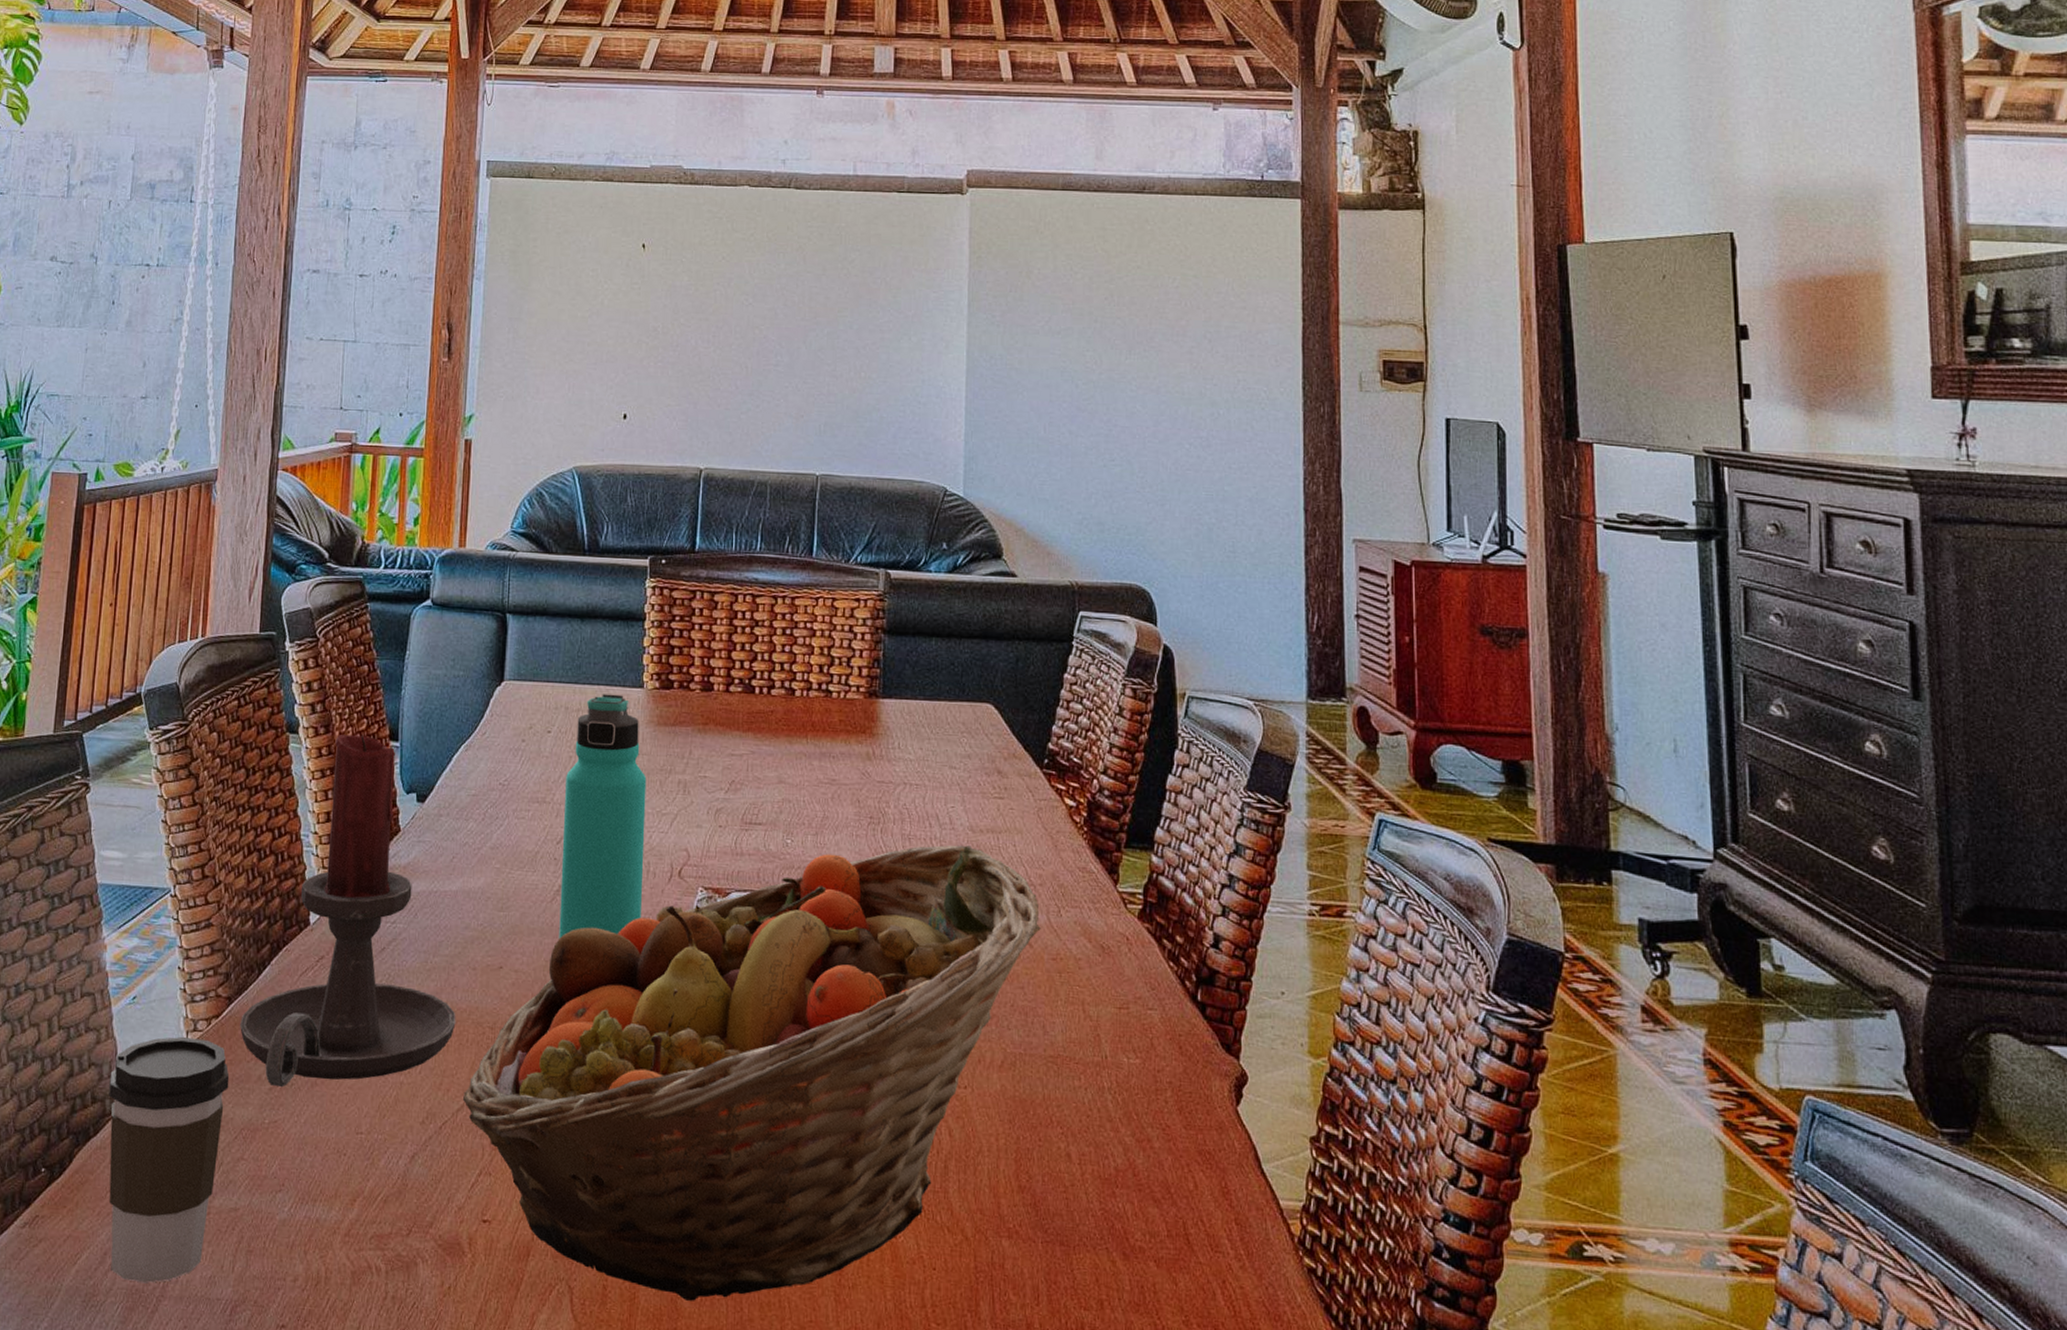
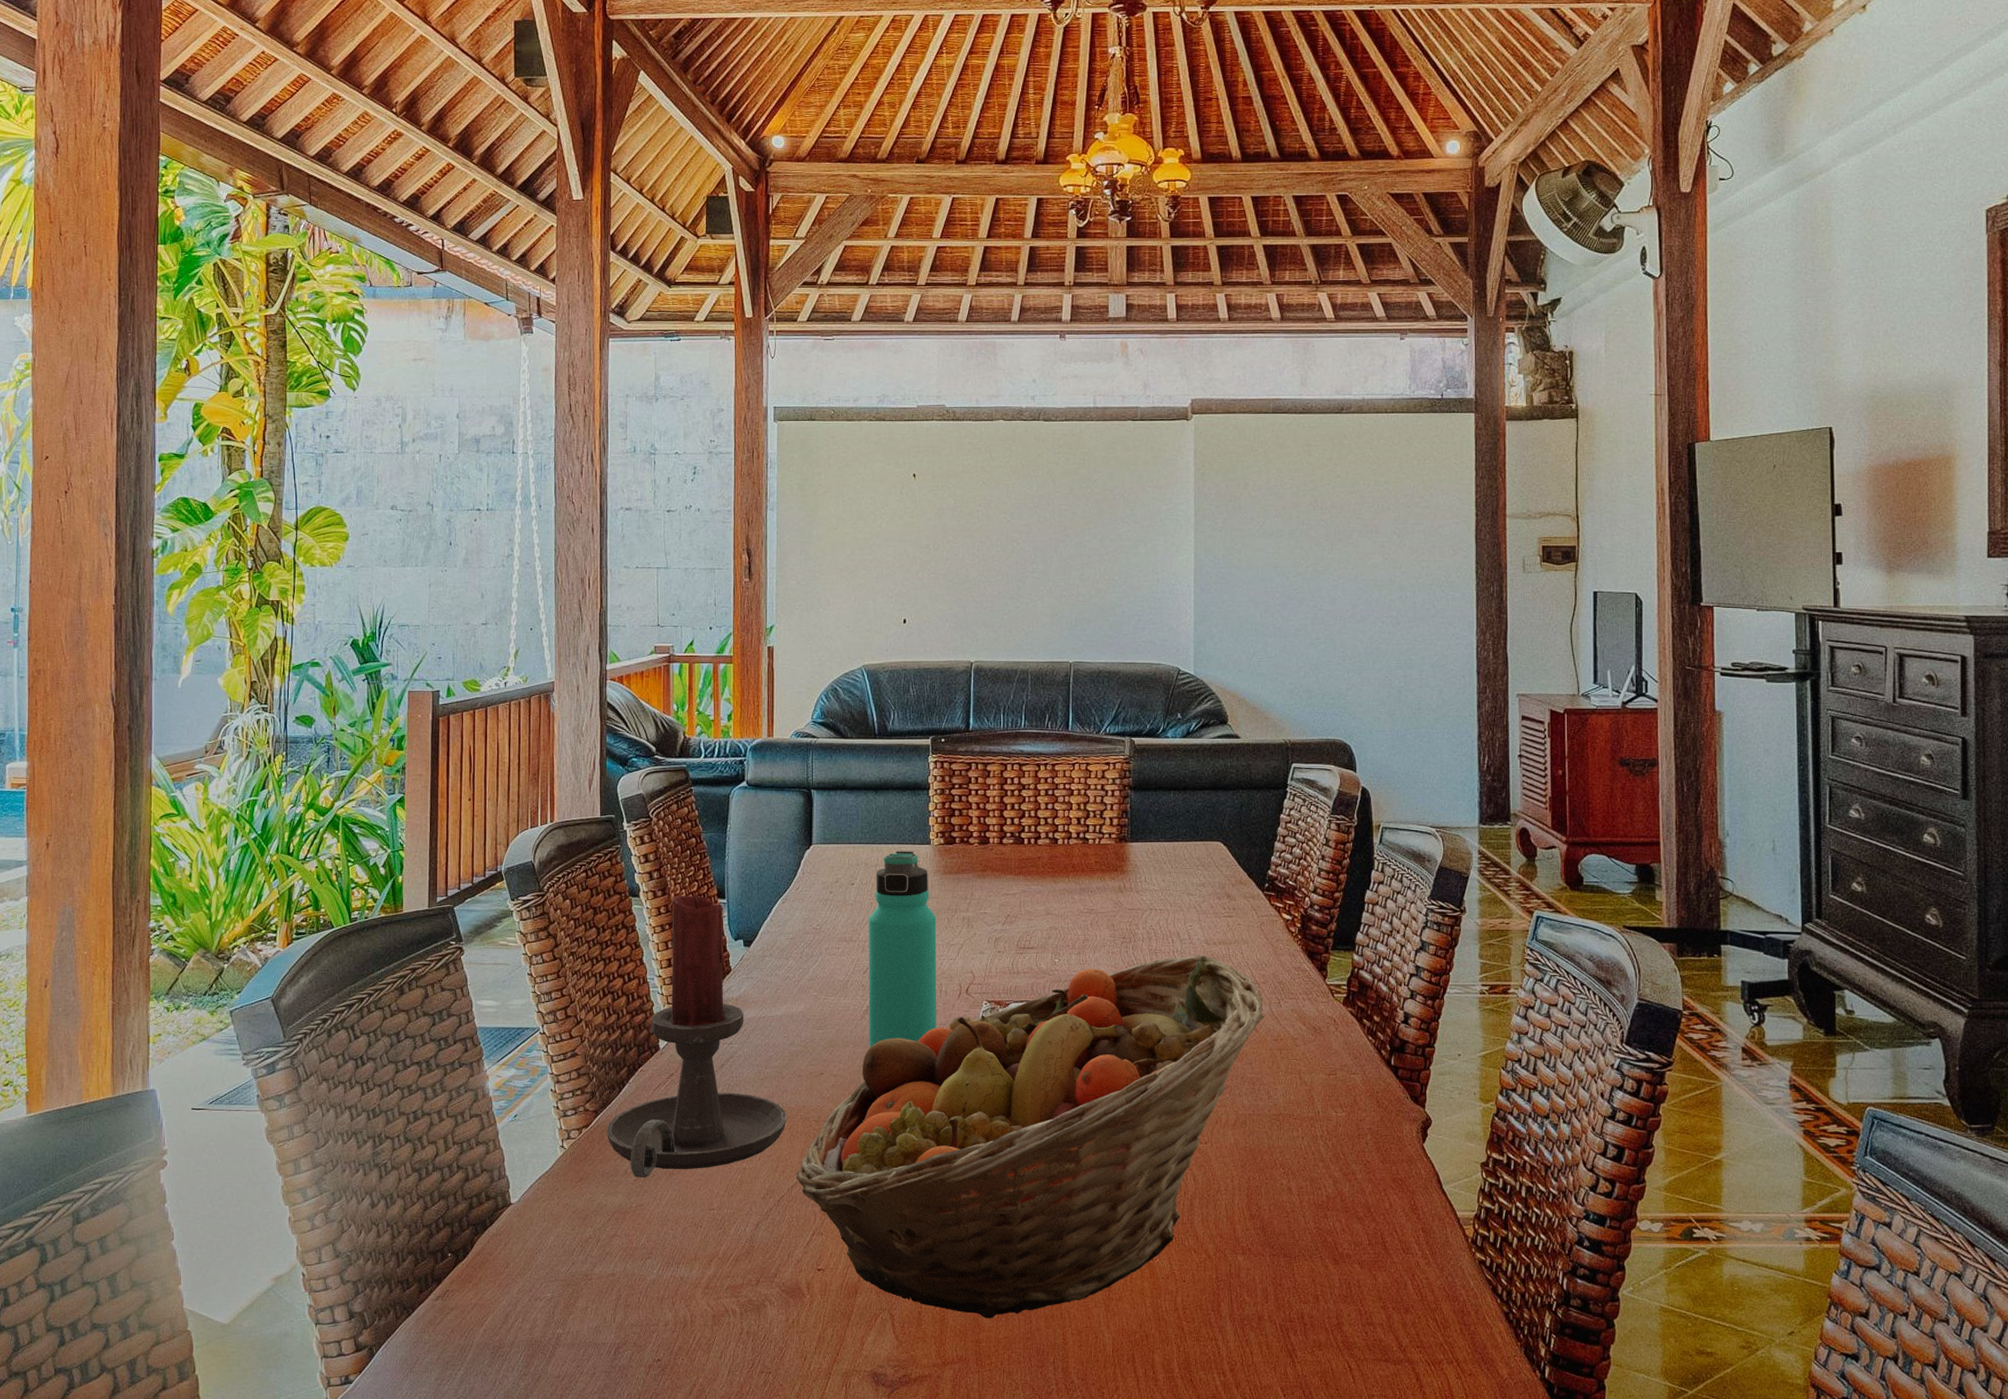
coffee cup: present [109,1036,230,1284] -> none [500,1144,601,1336]

